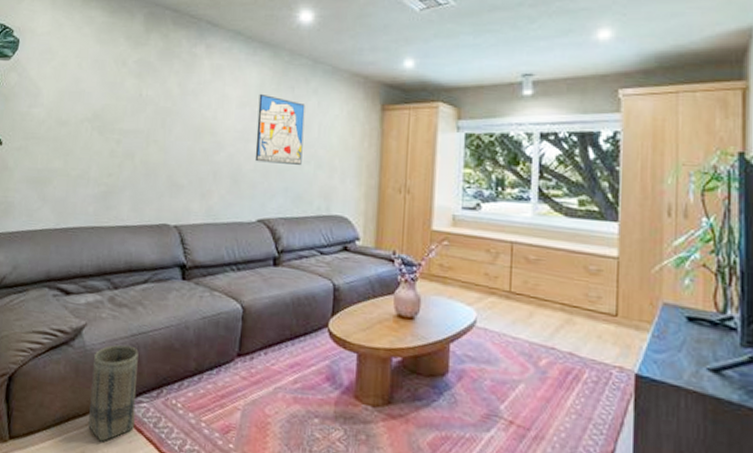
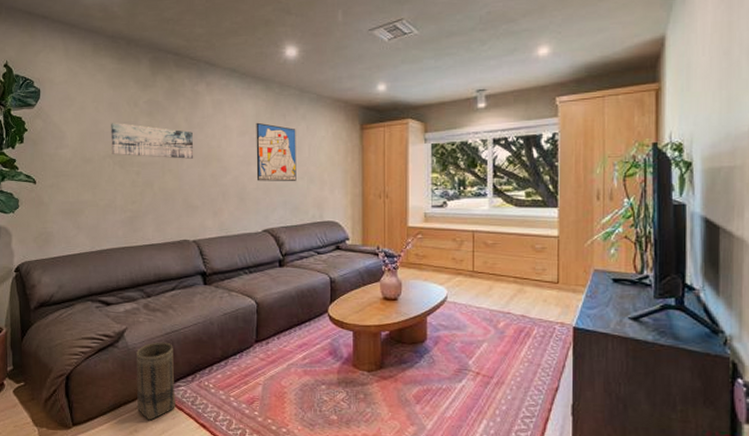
wall art: none [91,82,185,130] -> present [111,123,194,159]

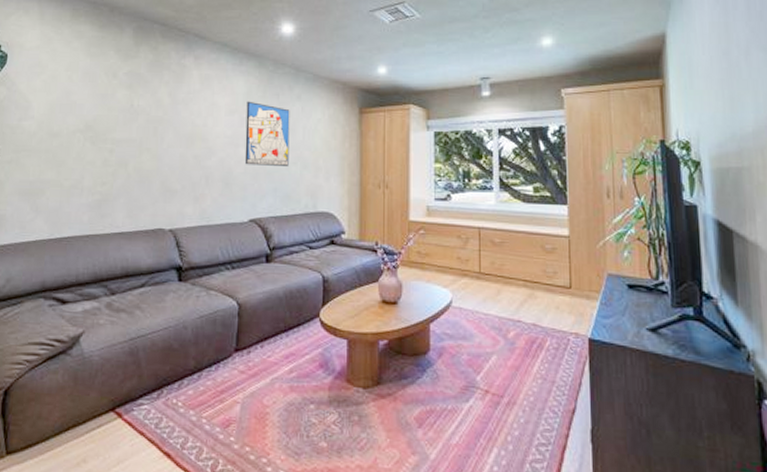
wall art: present [111,123,194,159] -> none [83,94,176,137]
basket: present [137,342,176,421] -> none [89,349,138,448]

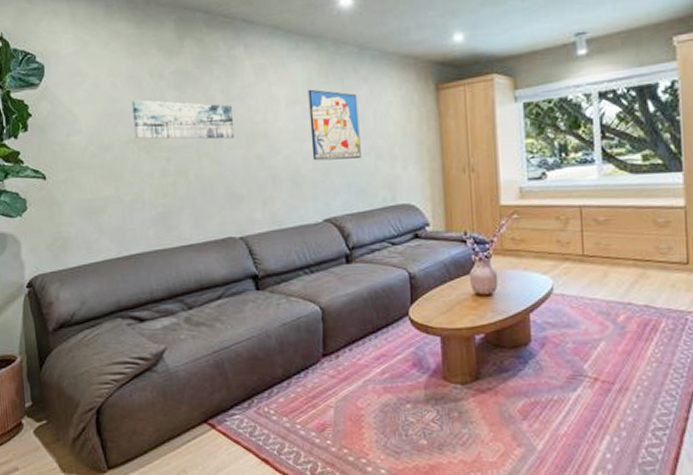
wall art: none [83,94,176,137] -> present [132,100,235,140]

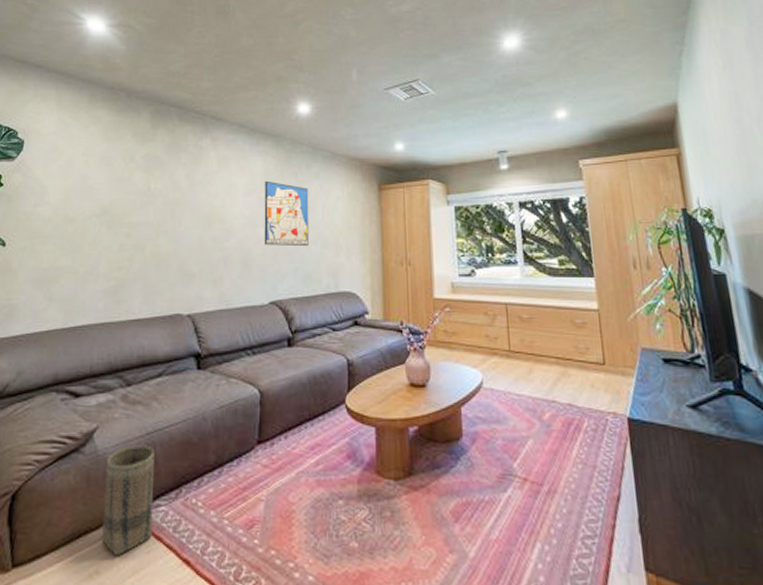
wall art: present [132,100,235,140] -> none [99,178,194,220]
basket: none [179,362,232,458] -> present [102,445,155,557]

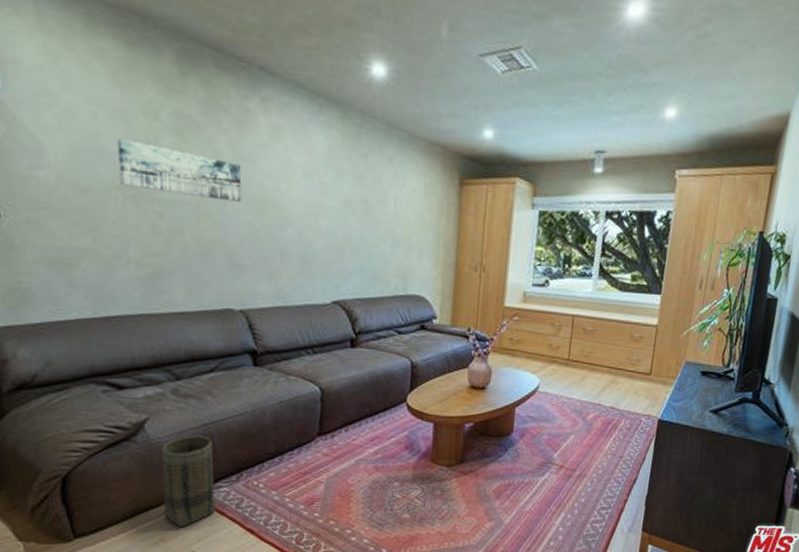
wall art: none [99,178,194,220] -> present [118,139,242,202]
wall art: present [264,180,309,246] -> none [326,161,380,243]

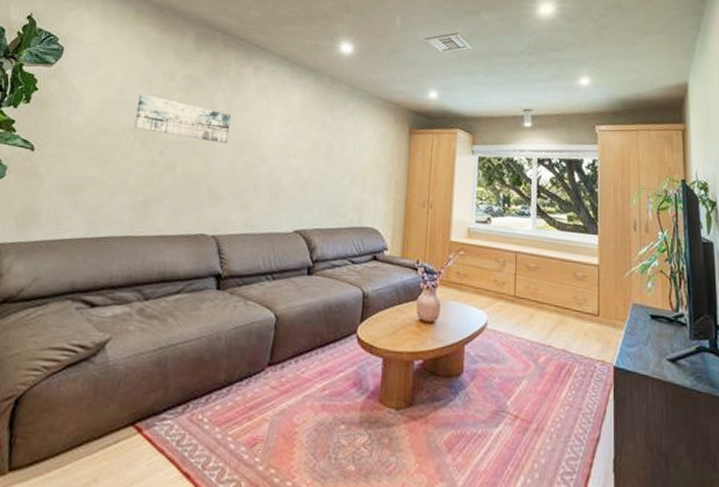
basket: present [162,435,216,528] -> none [103,358,166,466]

